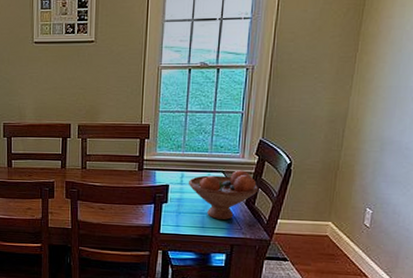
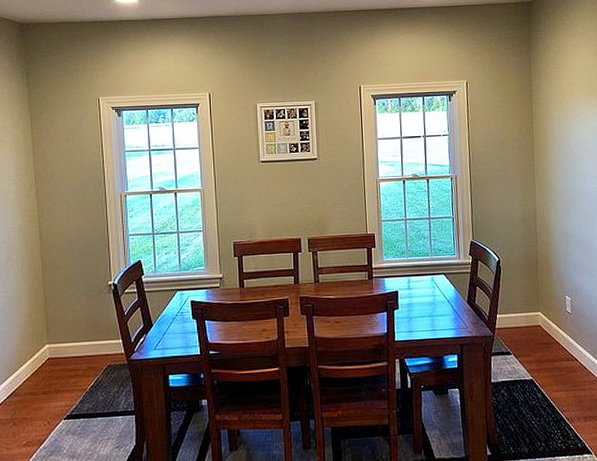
fruit bowl: present [188,170,259,220] -> none [414,270,477,320]

